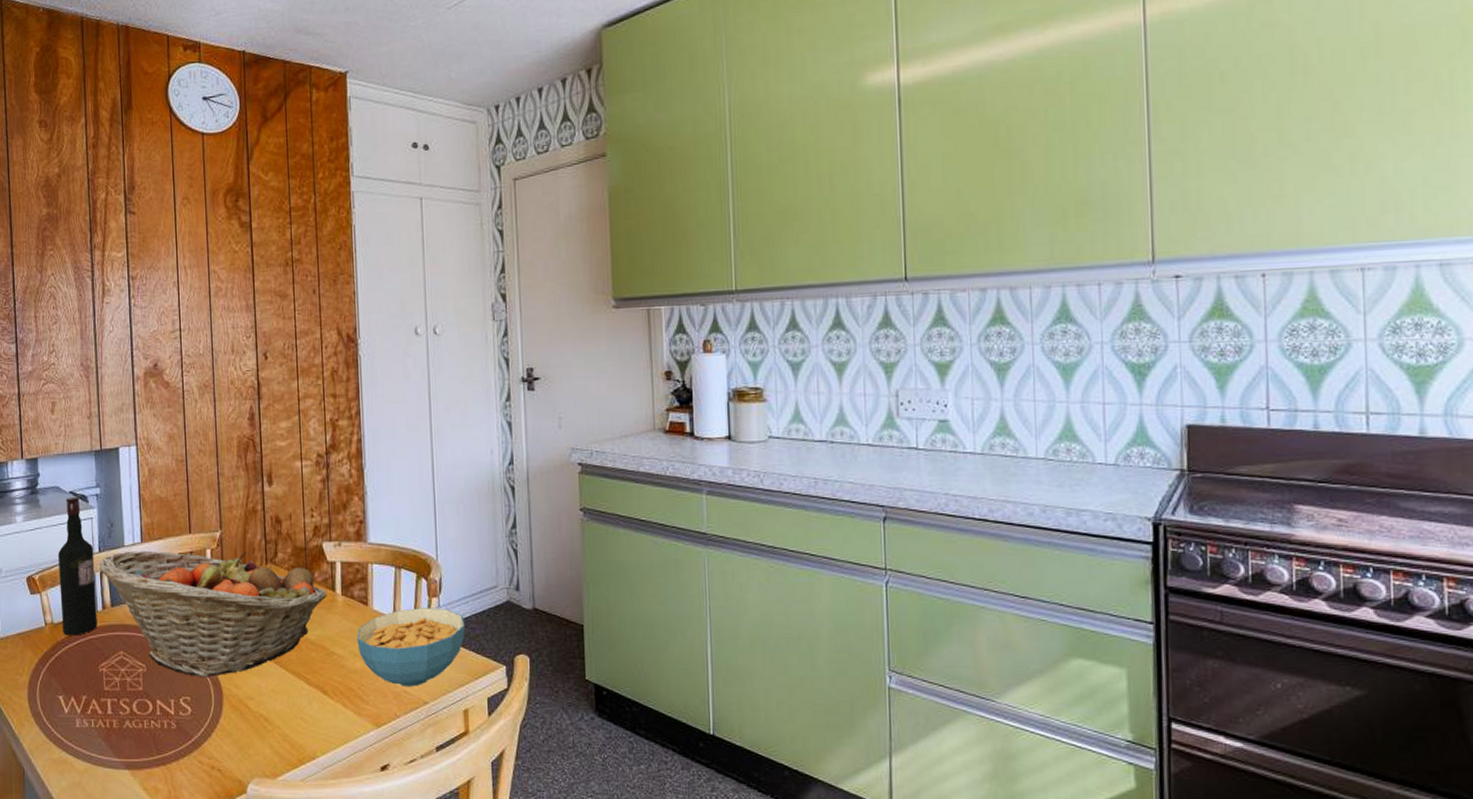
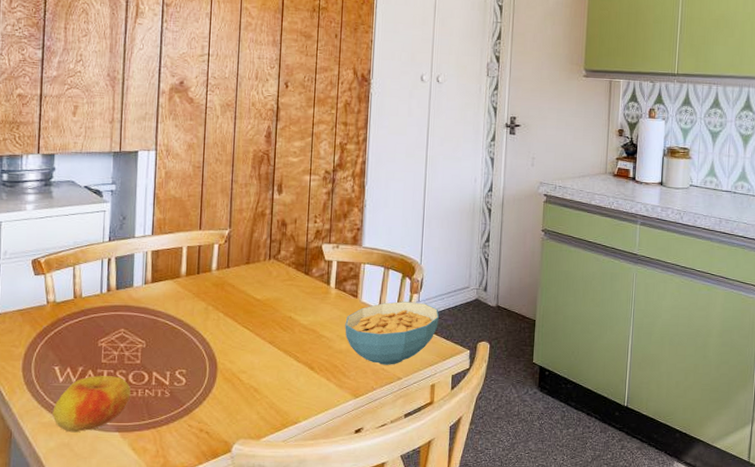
wine bottle: present [58,496,97,636] -> none [64,191,104,314]
apple: none [61,705,136,769] -> present [52,376,131,432]
fruit basket: present [99,550,327,678] -> none [108,242,322,354]

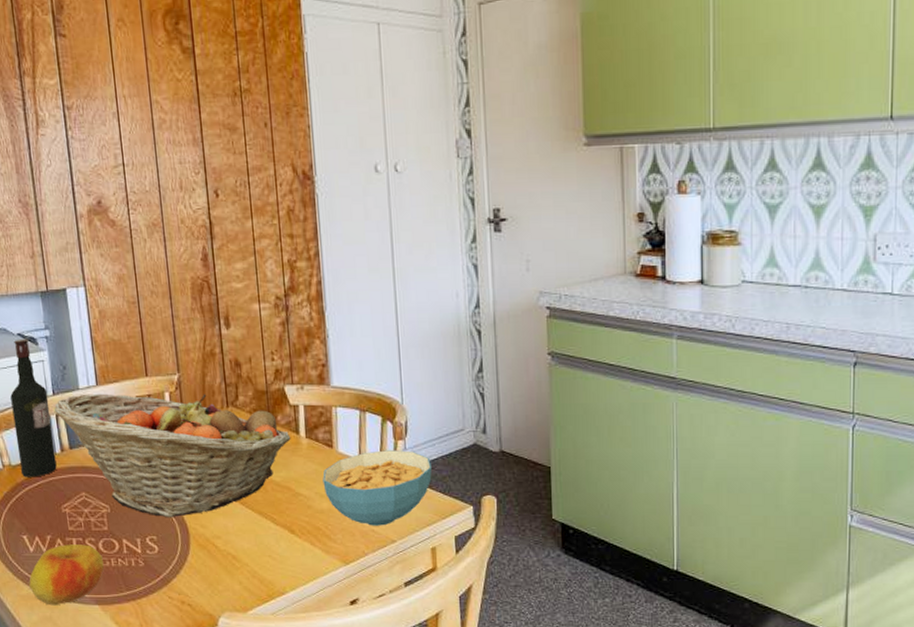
wine bottle: none [64,191,104,314] -> present [10,338,57,477]
fruit basket: none [108,242,322,354] -> present [54,393,291,518]

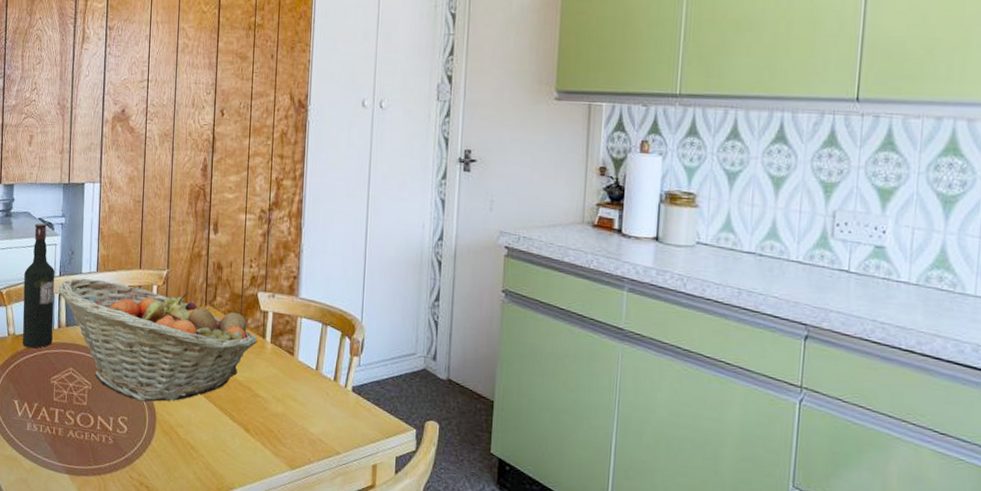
apple: present [29,544,104,605] -> none [12,413,78,469]
cereal bowl: present [322,450,432,526] -> none [281,363,382,437]

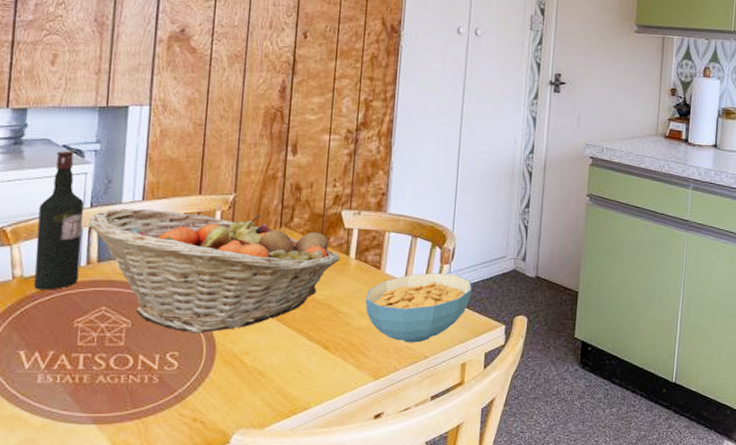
cereal bowl: none [281,363,382,437] -> present [365,273,472,343]

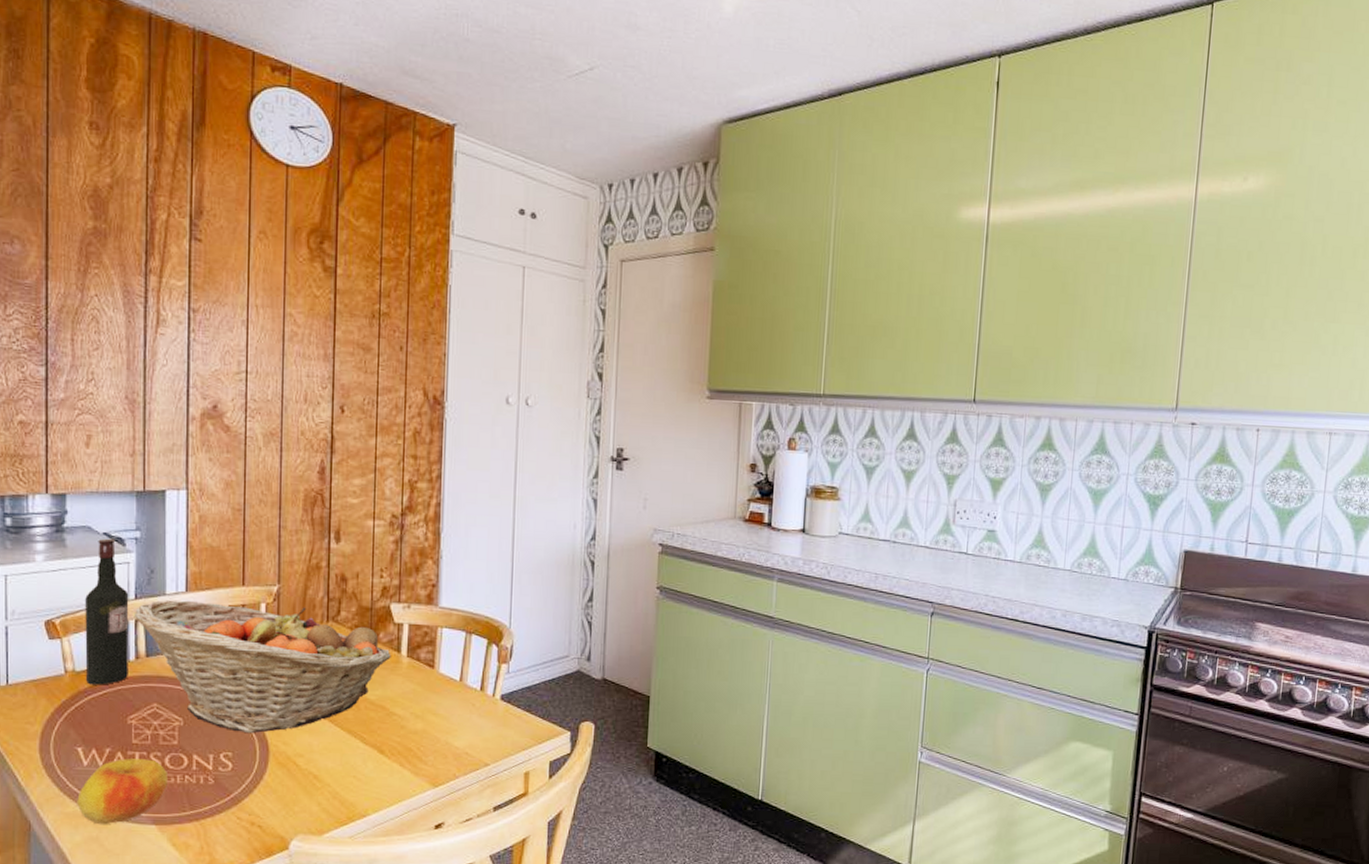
apple: none [15,360,112,425] -> present [77,758,167,824]
cereal bowl: present [365,273,472,343] -> none [420,673,533,749]

